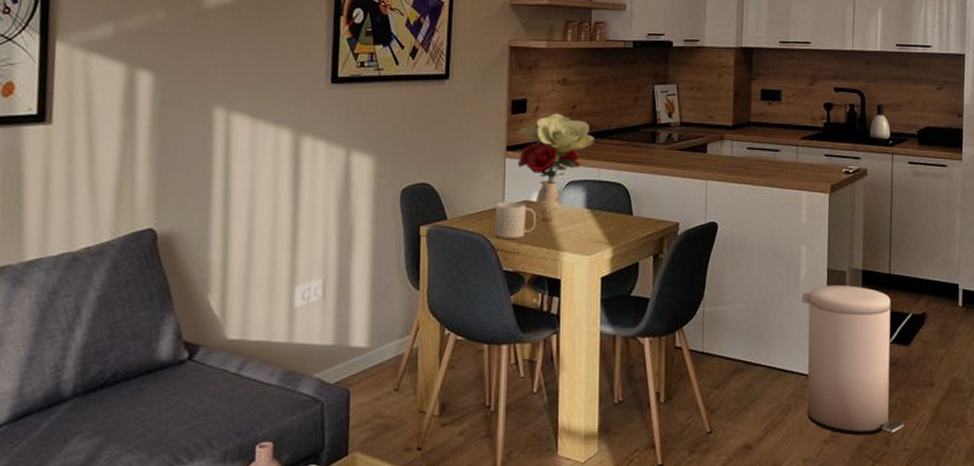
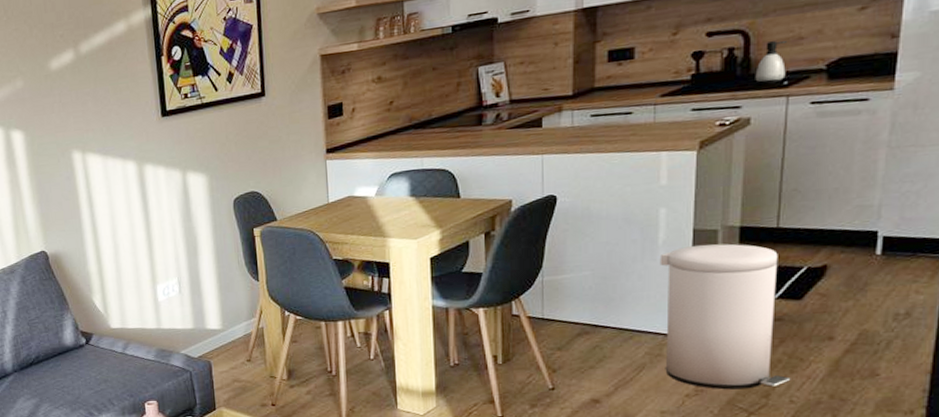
mug: present [494,202,537,238] -> none [320,198,362,232]
flower bouquet: present [517,113,594,222] -> none [336,111,415,214]

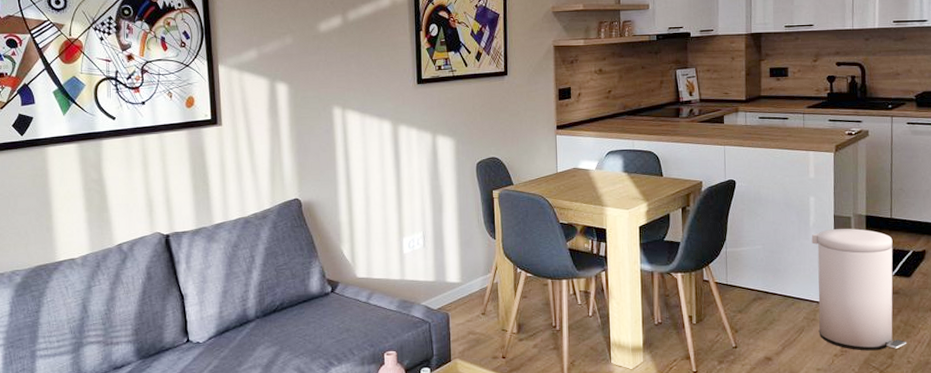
soap dispenser: present [755,41,788,84] -> none [870,74,890,106]

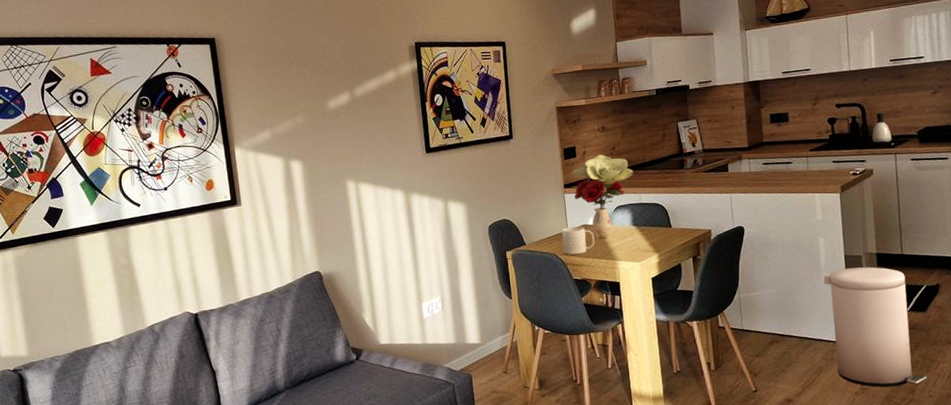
mug: none [550,169,584,198] -> present [560,226,595,255]
flower bouquet: none [565,97,628,184] -> present [571,154,633,240]
soap dispenser: none [870,74,890,106] -> present [871,113,892,144]

